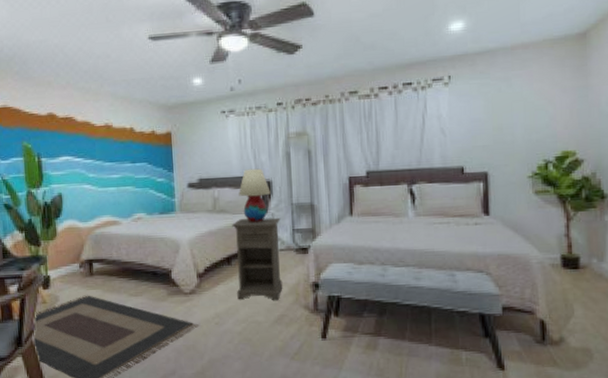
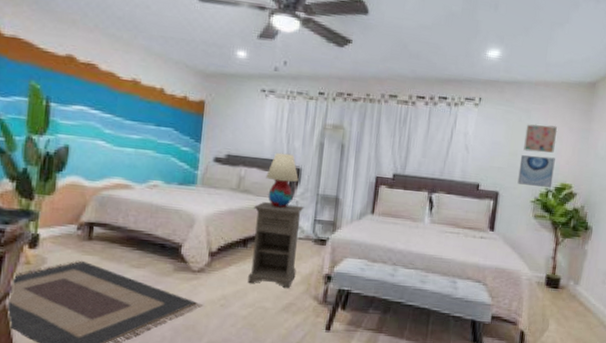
wall art: none [507,124,551,160] -> present [517,155,555,188]
wall art: none [508,90,548,123] -> present [523,124,558,153]

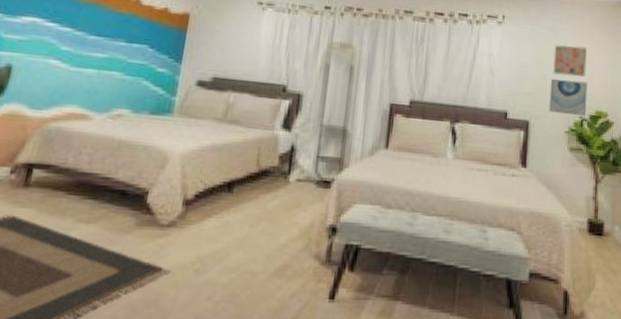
nightstand: present [248,202,304,289] -> none [231,135,305,246]
table lamp: present [266,152,299,208] -> none [259,75,299,142]

